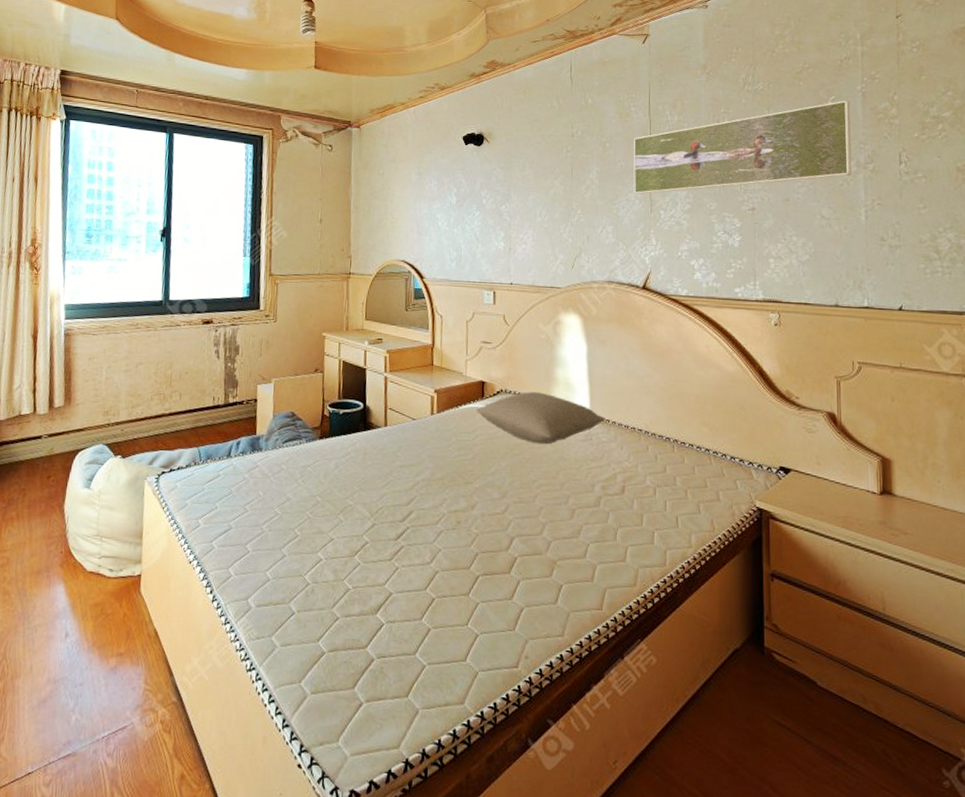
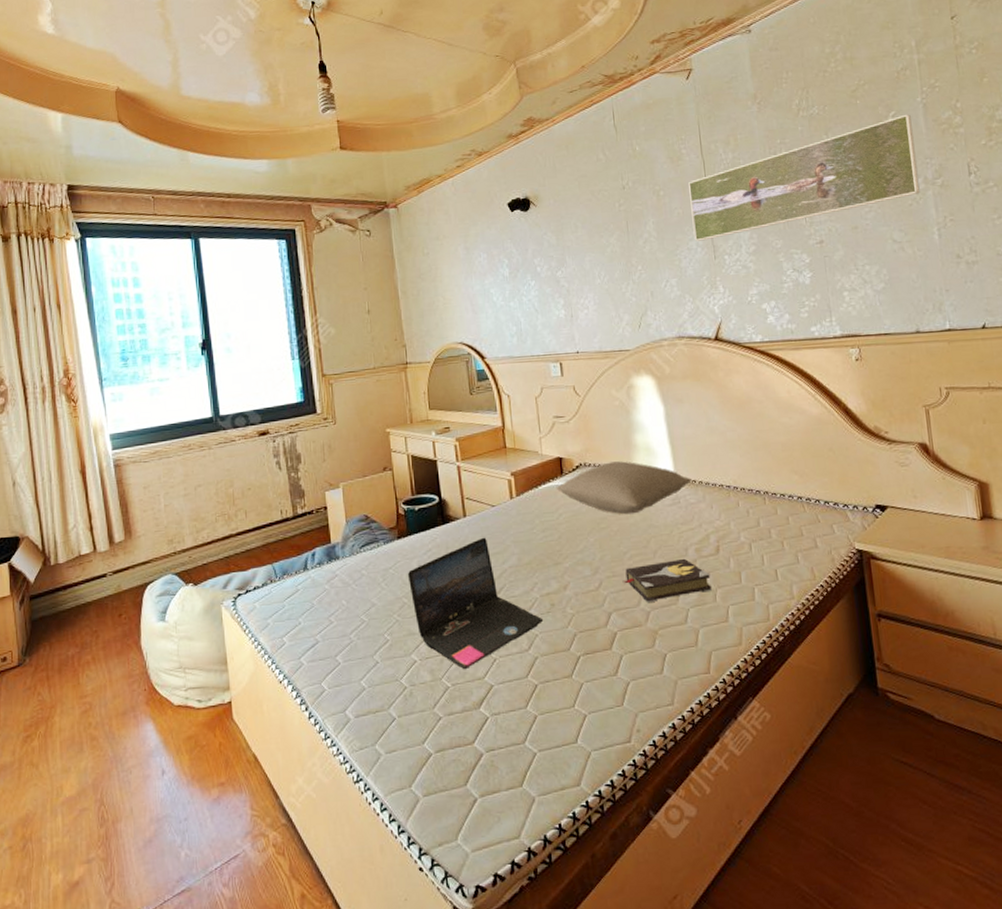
laptop: none [324,448,447,573] -> present [408,537,543,669]
hardback book: none [528,493,613,533] -> present [622,558,712,603]

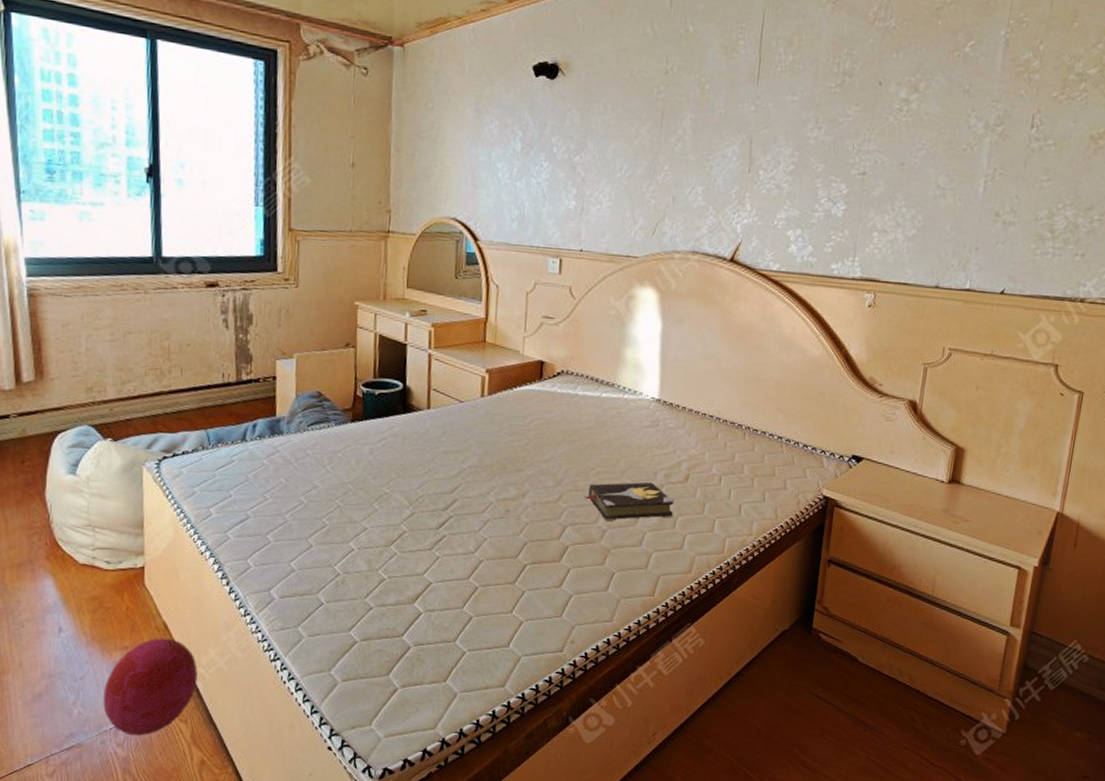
ball: none [206,770,290,874] -> present [103,638,198,736]
laptop: present [408,537,543,669] -> none [357,432,494,563]
pillow: present [556,461,692,515] -> none [531,373,675,431]
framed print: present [688,114,920,241] -> none [731,47,990,150]

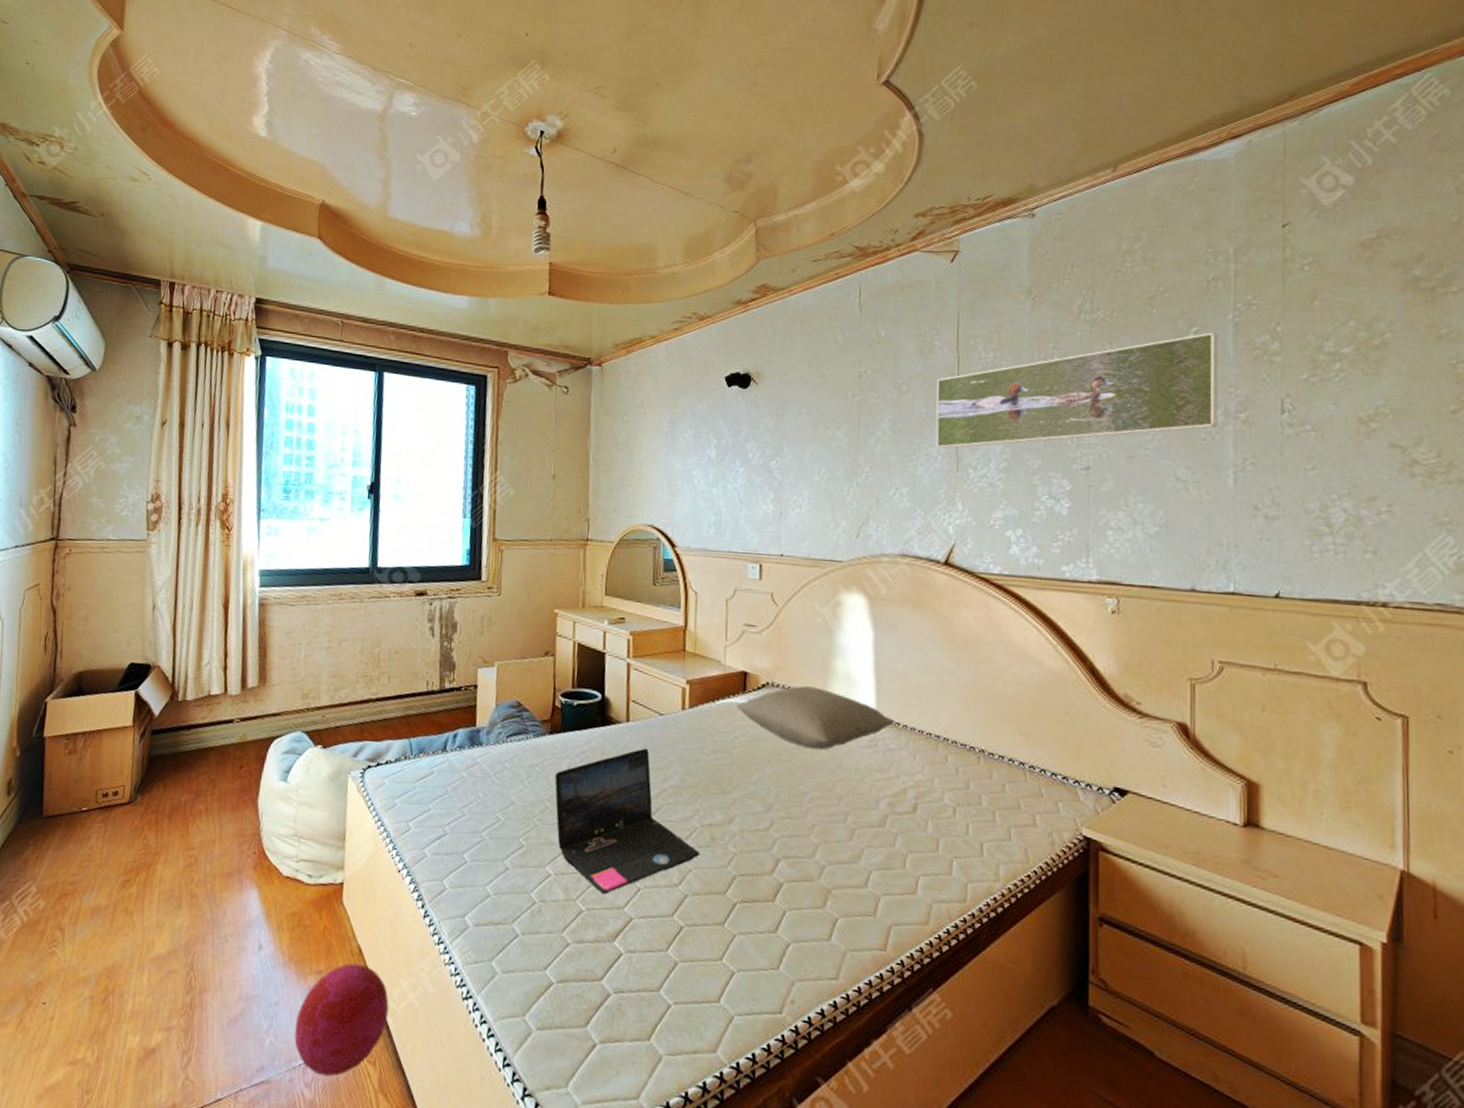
laptop: none [357,432,494,563] -> present [555,748,699,894]
pillow: none [531,373,675,431] -> present [735,686,895,750]
hardback book: present [584,482,674,522] -> none [797,810,902,856]
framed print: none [731,47,990,150] -> present [935,332,1217,449]

